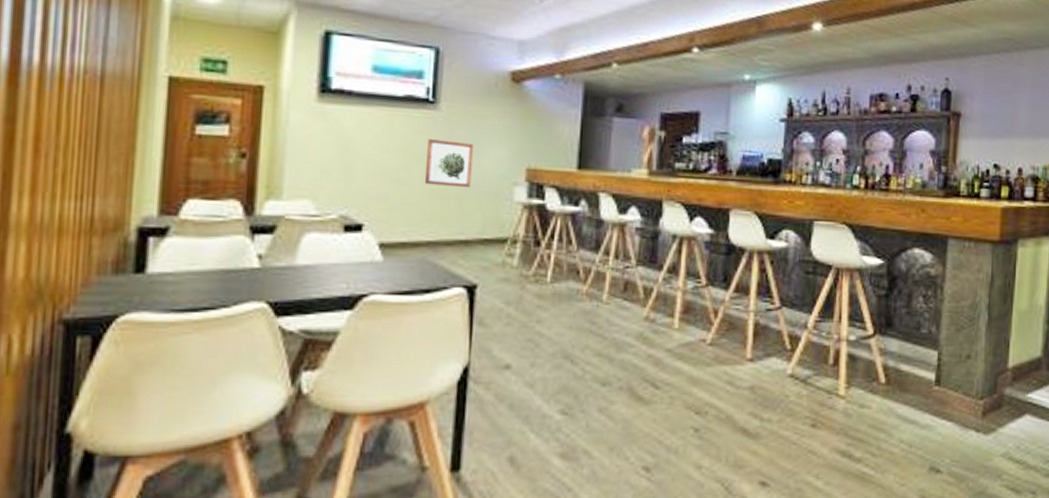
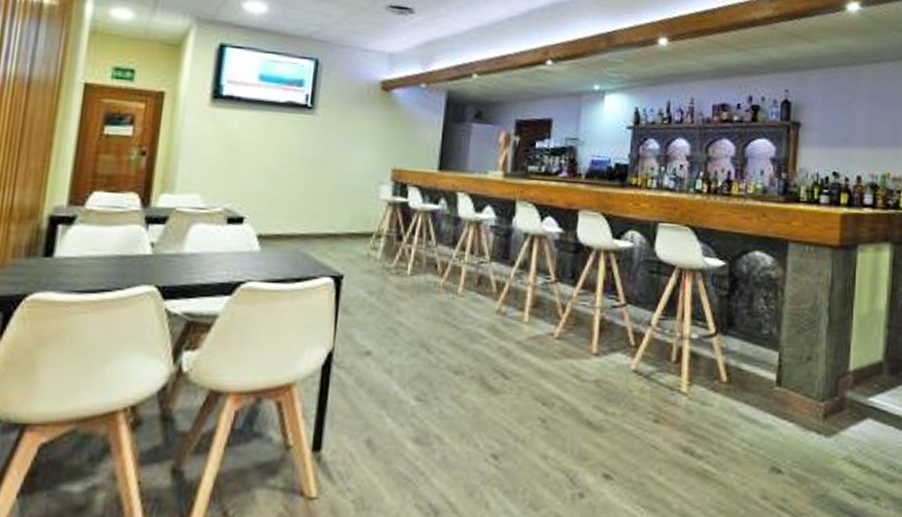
wall art: present [424,139,473,188] -> none [300,141,345,186]

